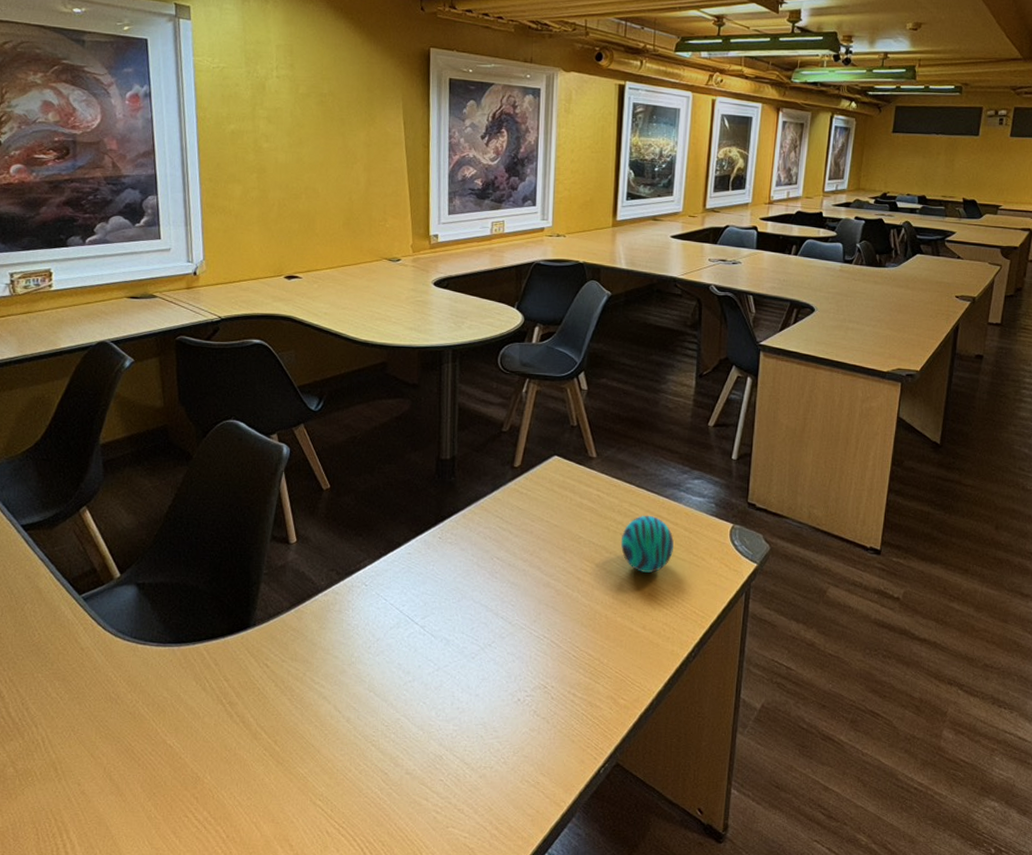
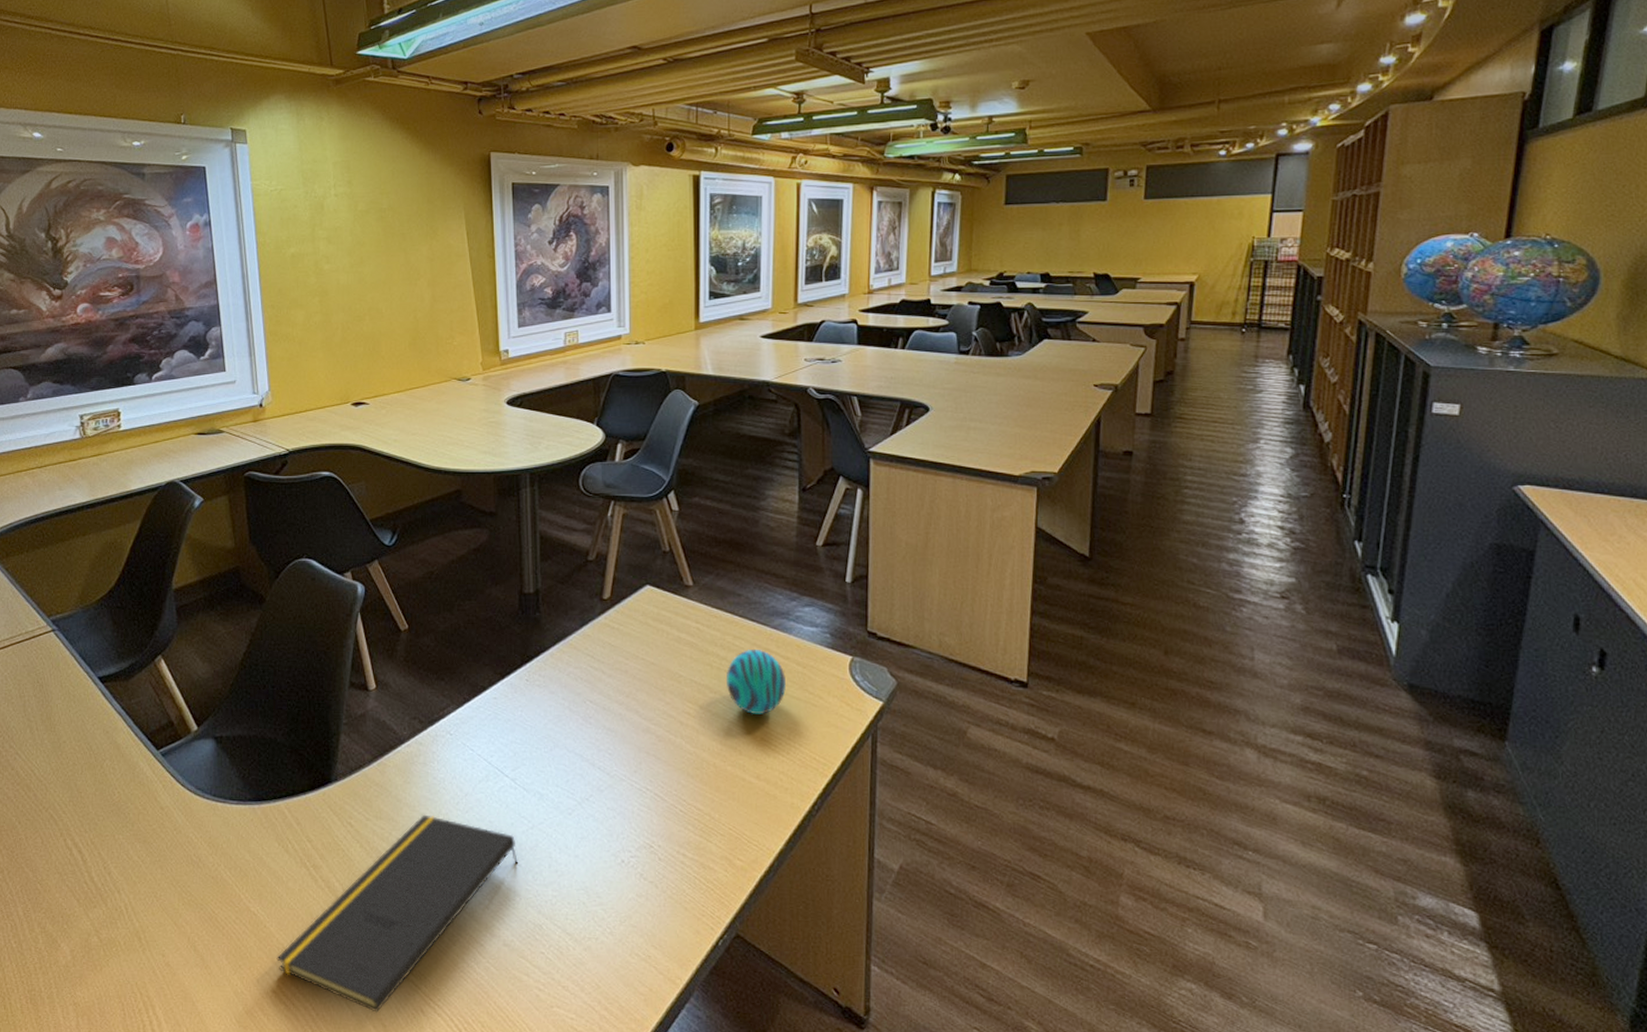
notepad: none [190,657,423,834] -> present [276,814,518,1013]

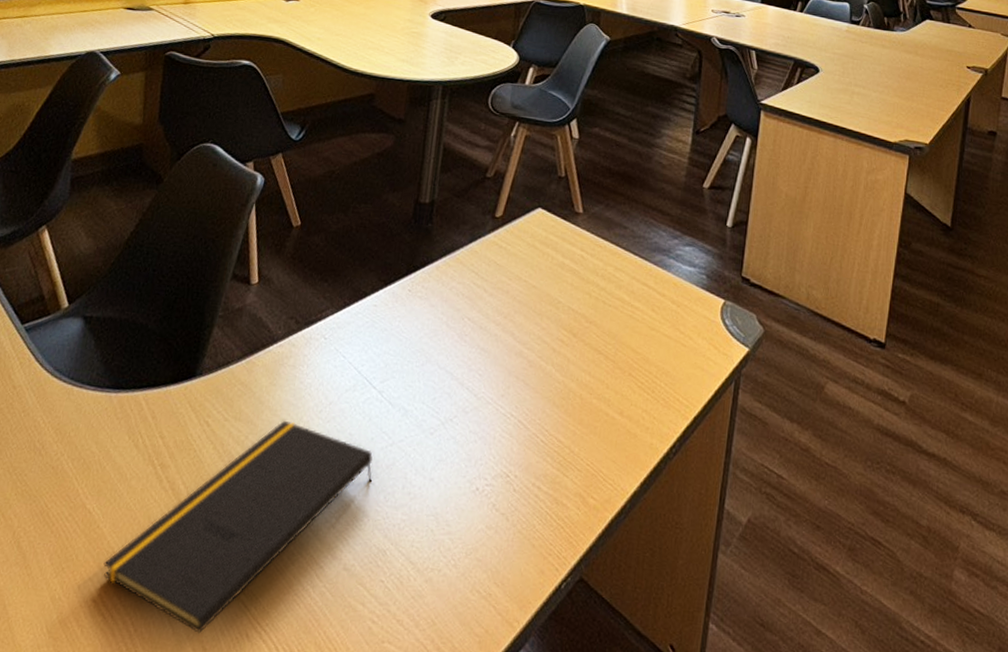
decorative ball: present [727,650,786,714] -> none [602,282,660,350]

